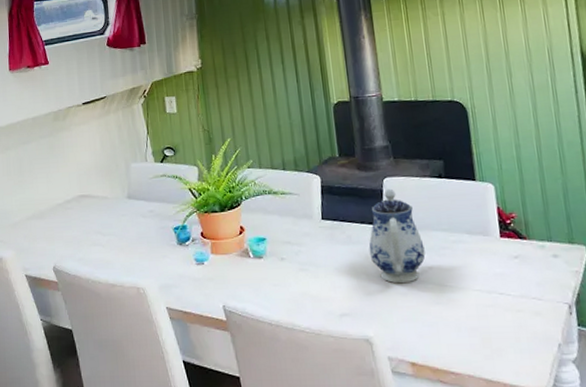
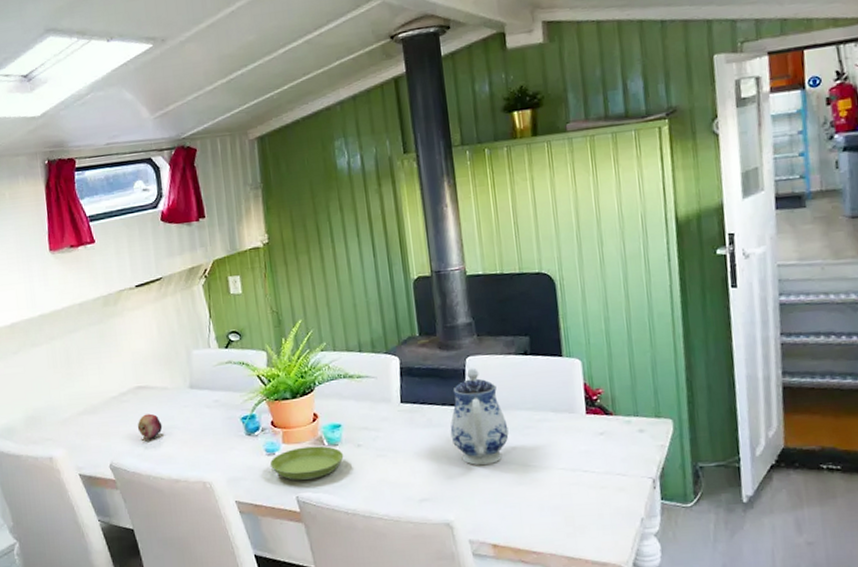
fruit: none [79,221,102,244] -> present [137,413,163,439]
saucer: none [199,257,268,290] -> present [269,445,344,480]

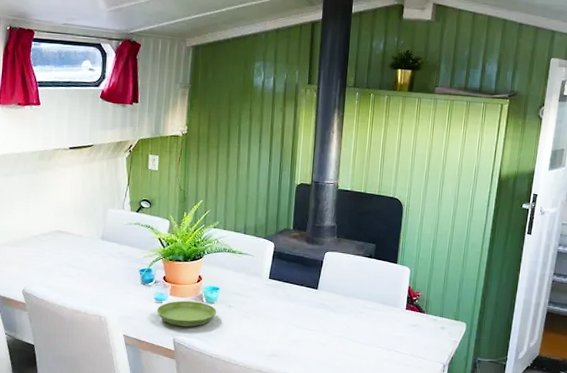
fruit: present [137,413,163,439] -> none [51,254,73,275]
teapot: present [450,368,509,466] -> none [302,261,347,336]

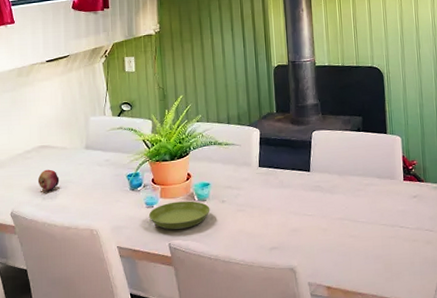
fruit: none [51,254,73,275] -> present [37,169,60,191]

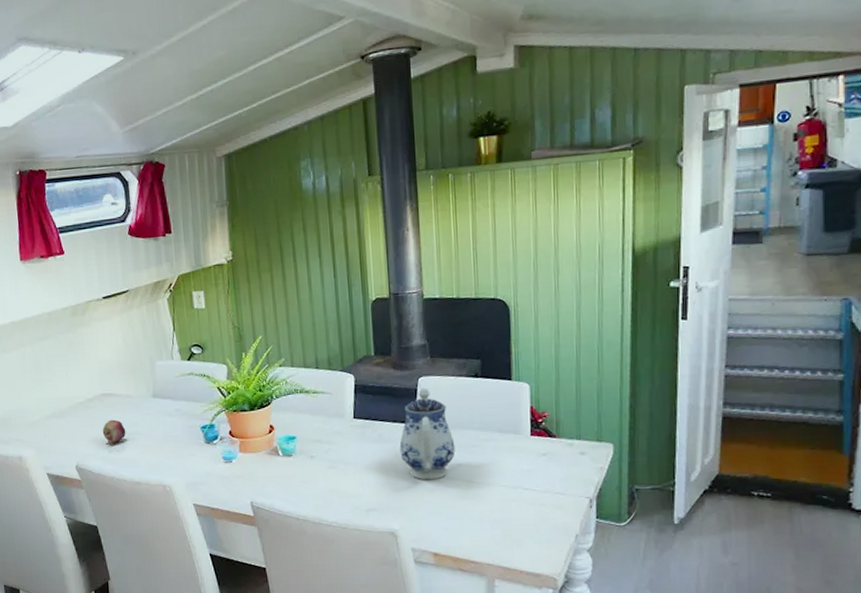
saucer: present [148,201,210,230] -> none [226,456,297,487]
teapot: none [297,140,343,221] -> present [399,388,455,480]

